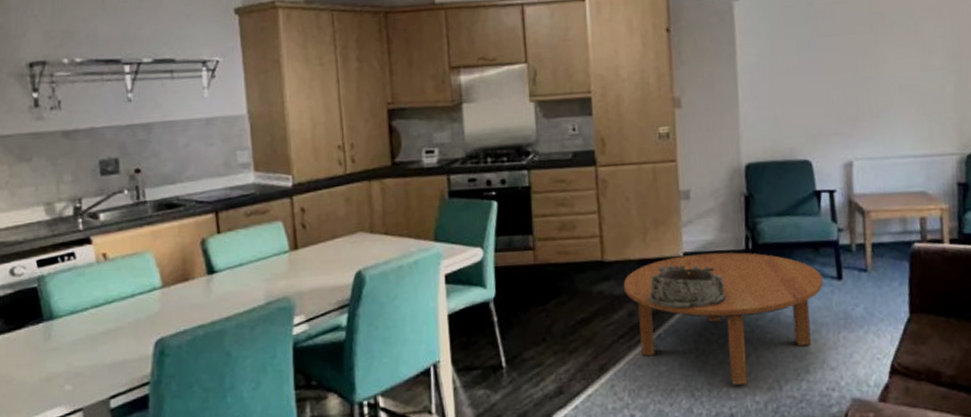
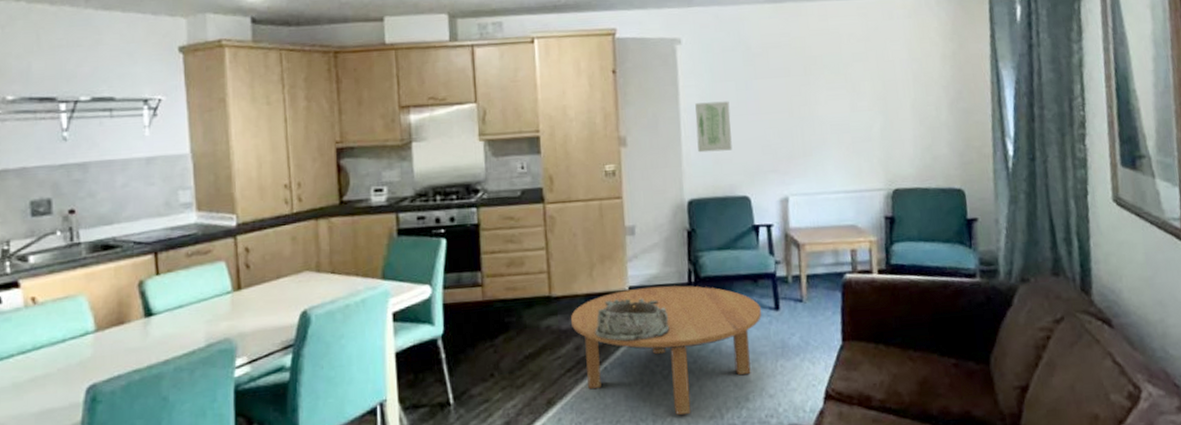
wall art: none [753,60,793,115] -> present [695,101,732,153]

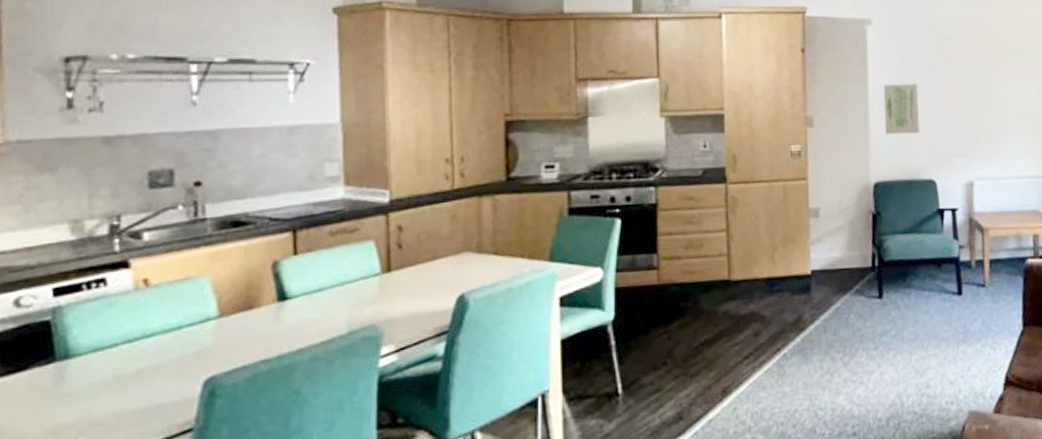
coffee table: present [571,285,761,415] -> none [750,269,944,403]
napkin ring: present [595,298,670,341] -> none [775,282,852,327]

